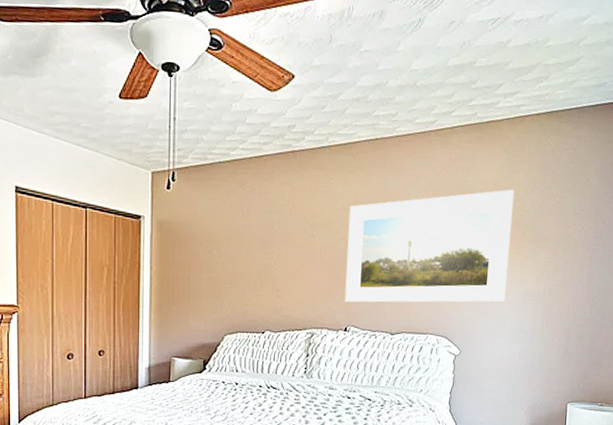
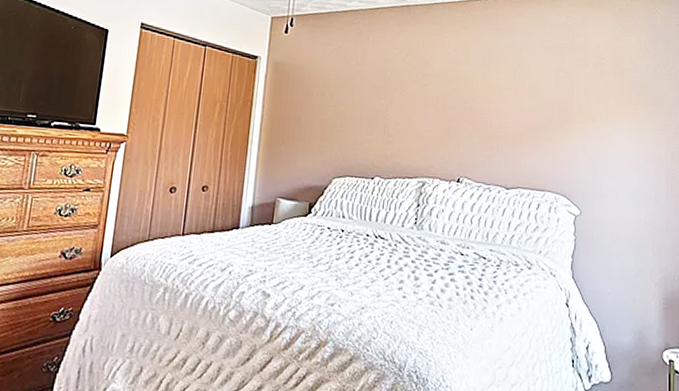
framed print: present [344,189,515,303] -> none [457,51,627,163]

